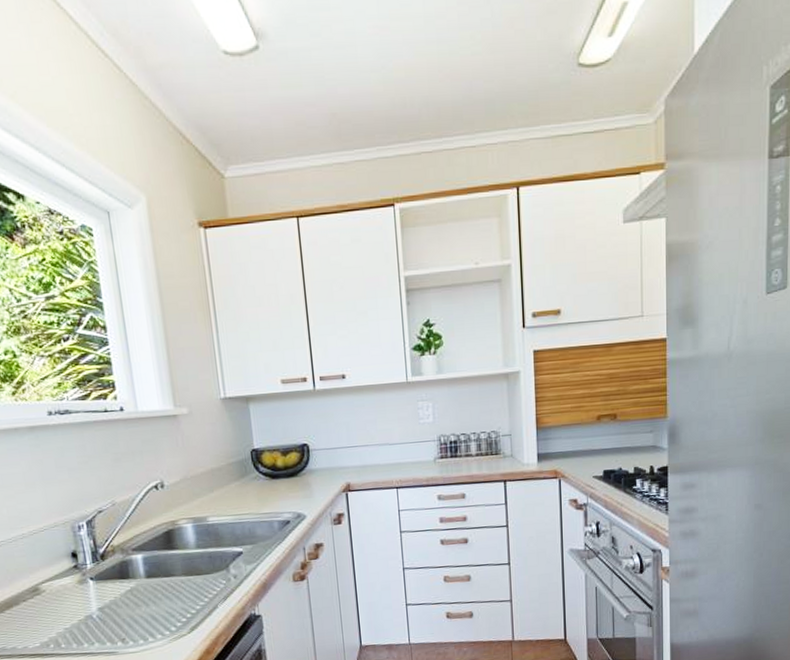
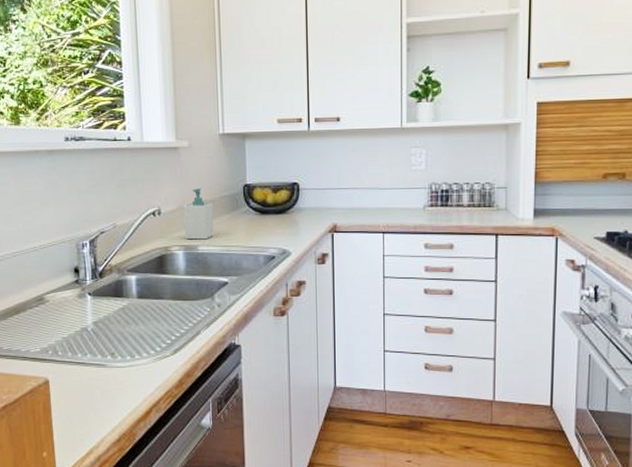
soap bottle: none [189,457,224,512] -> present [184,188,214,240]

